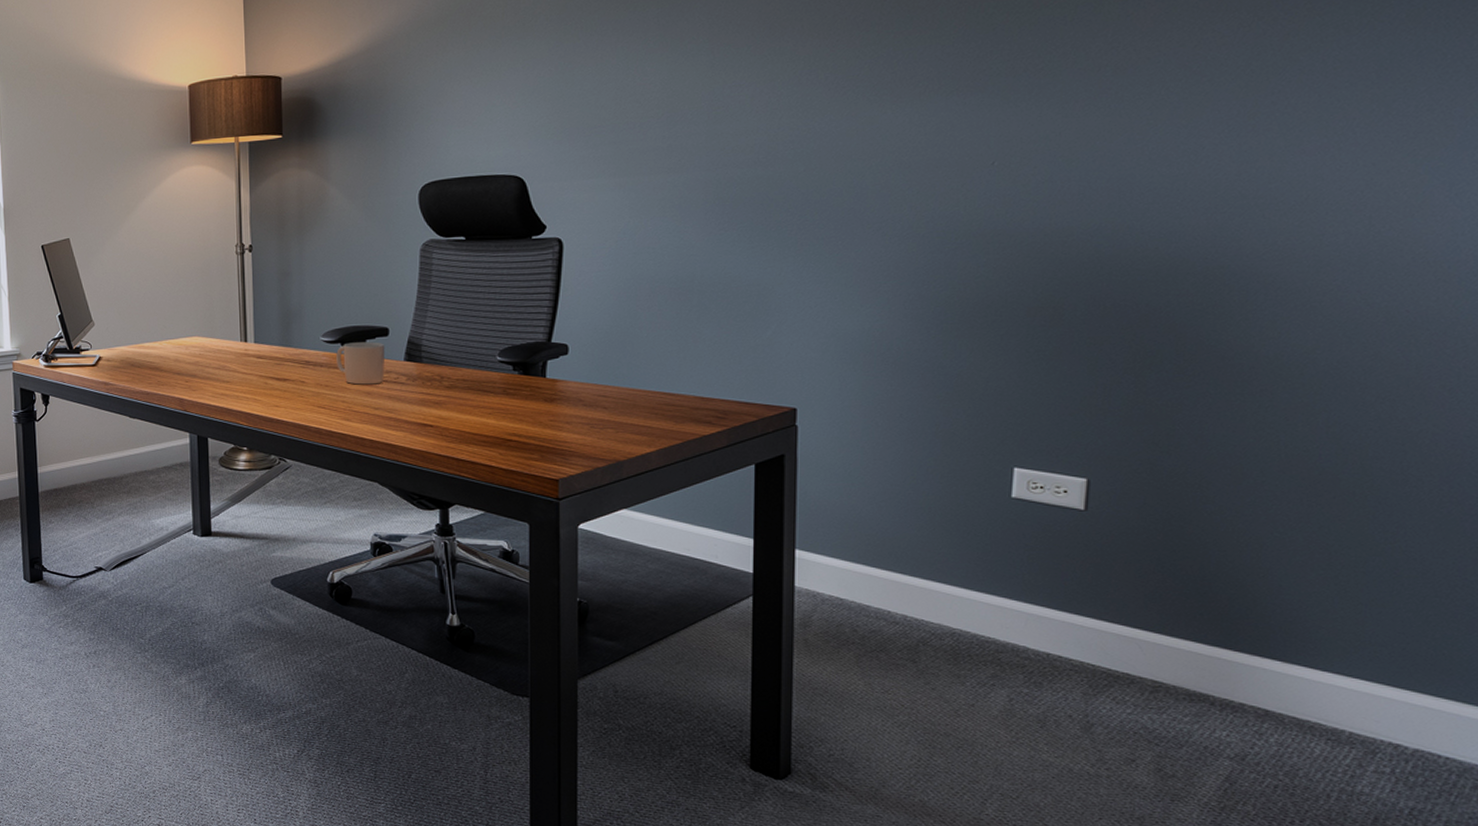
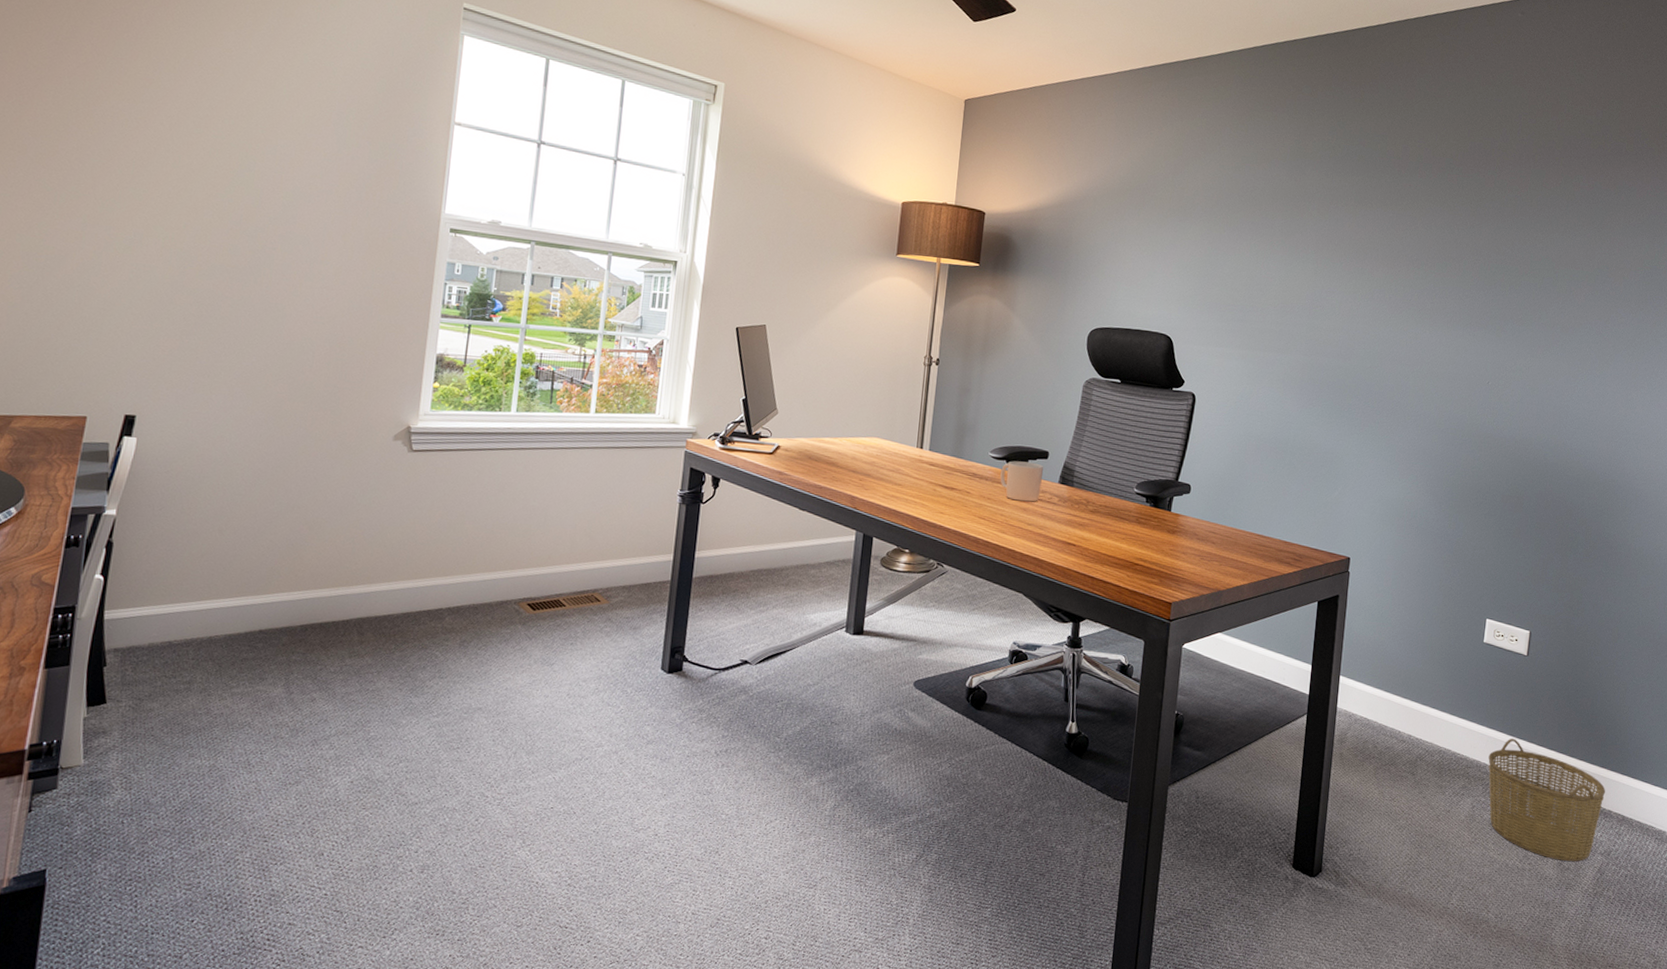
basket: none [1030,614,1232,767] -> present [1488,738,1605,861]

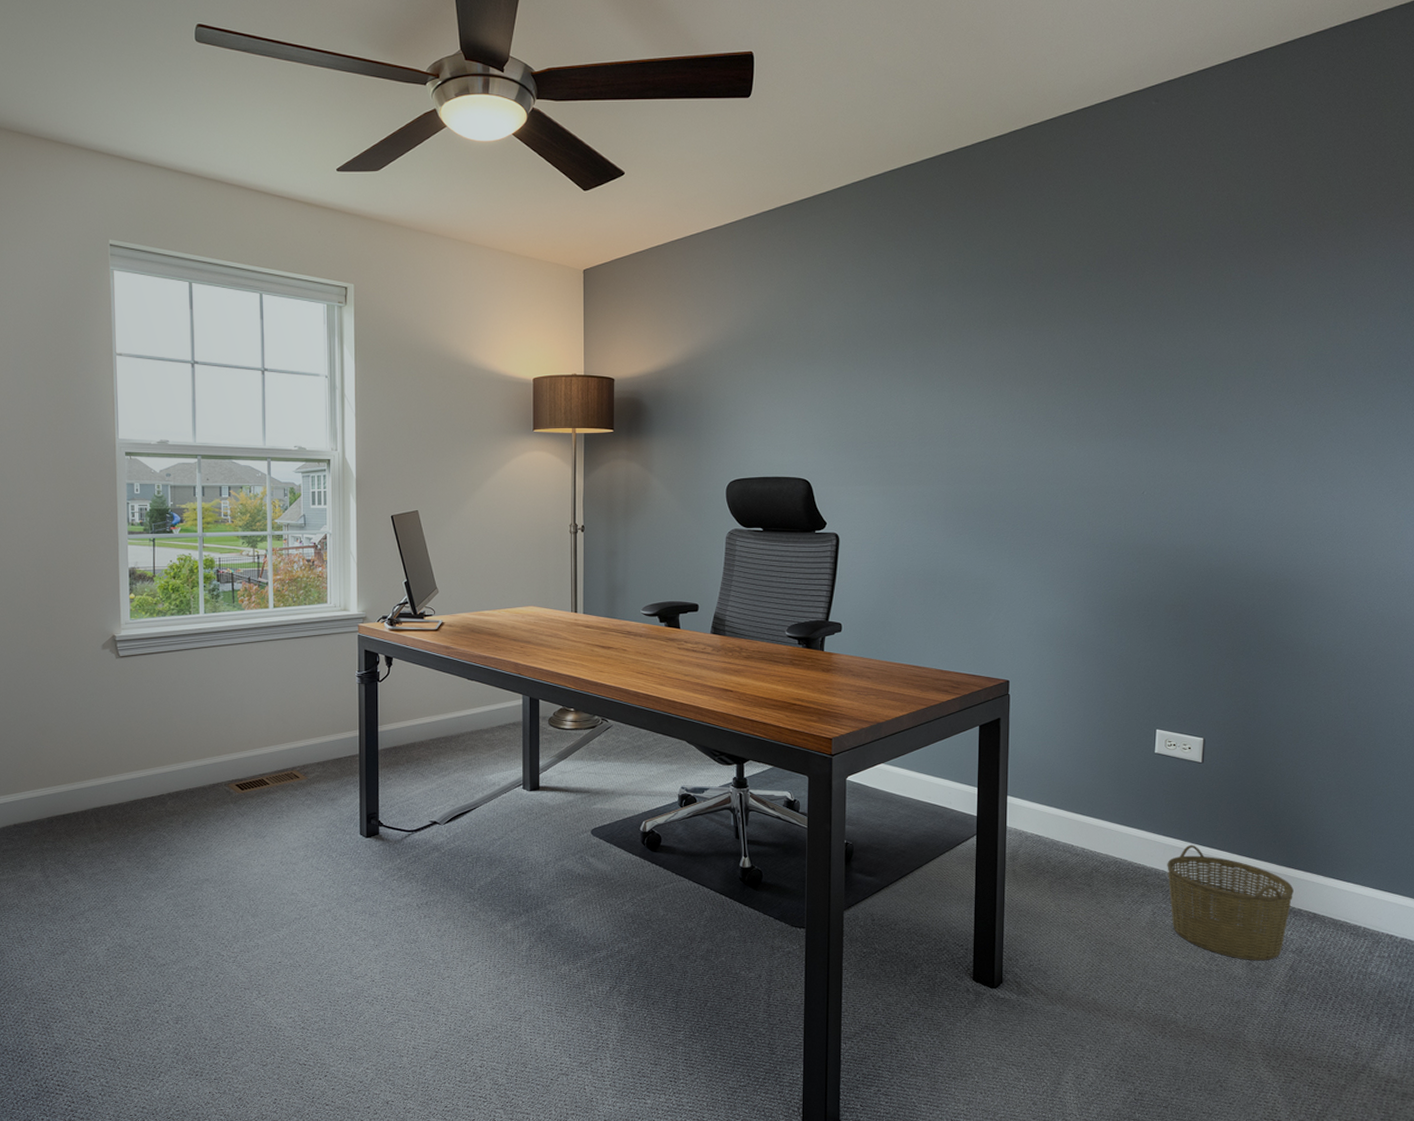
mug: present [1000,461,1044,503] -> none [654,616,695,655]

